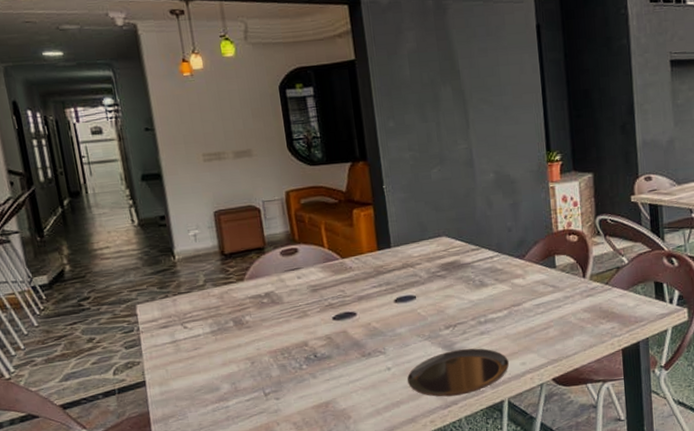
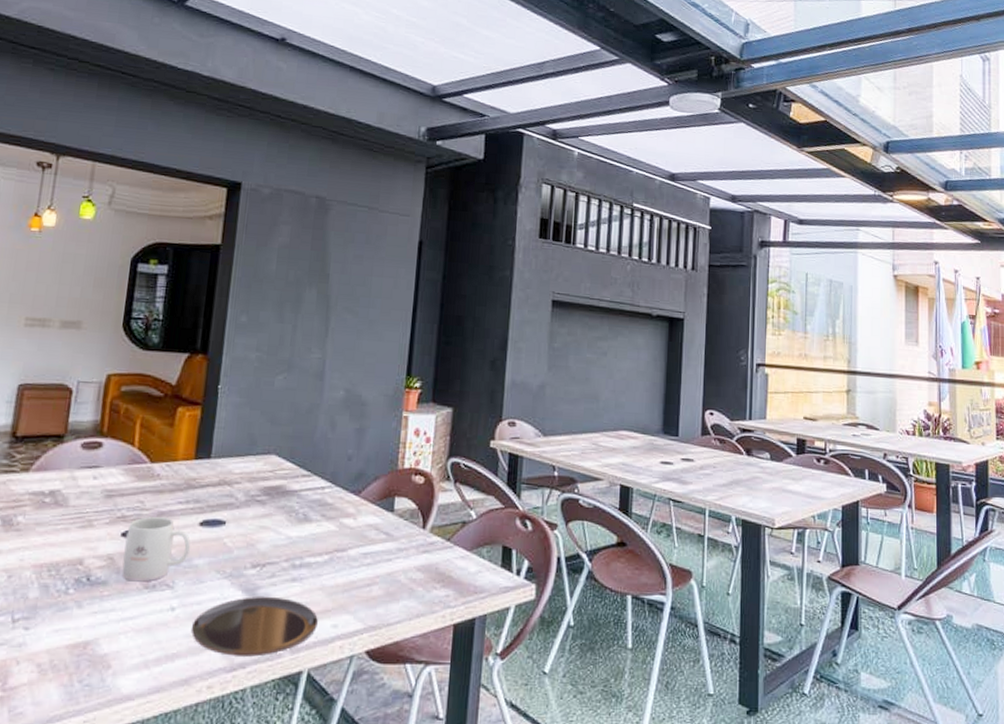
mug: none [337,300,392,353] -> present [121,517,191,582]

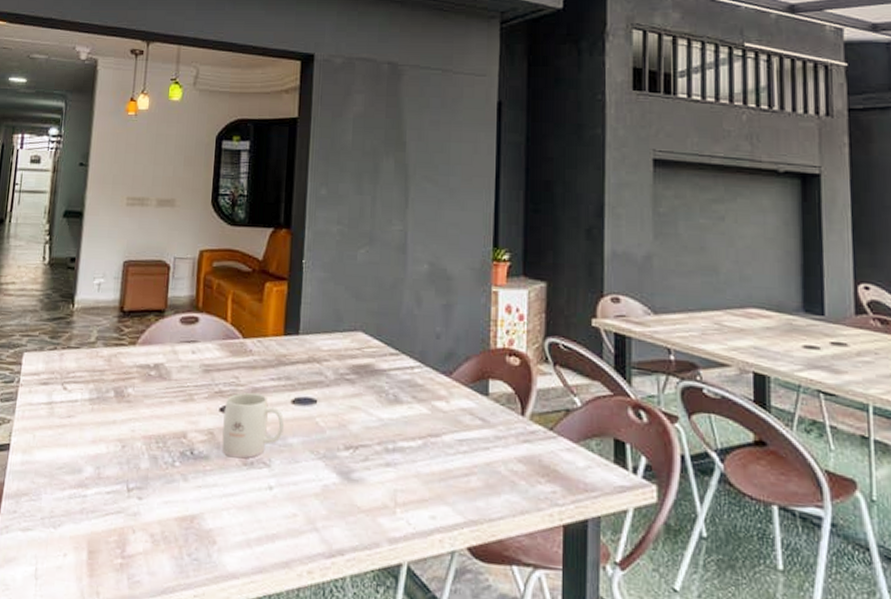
plate: present [191,597,318,657] -> none [289,480,415,544]

